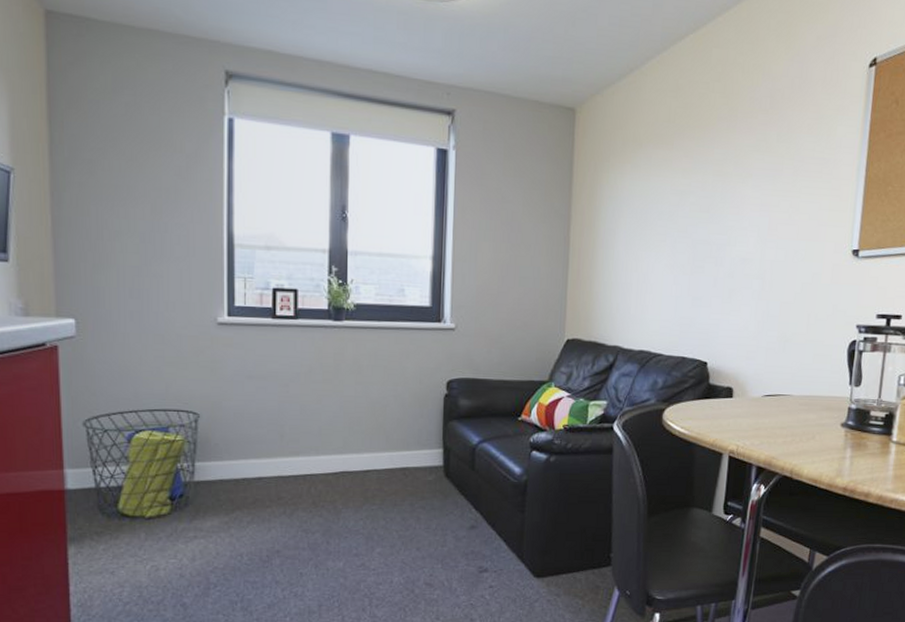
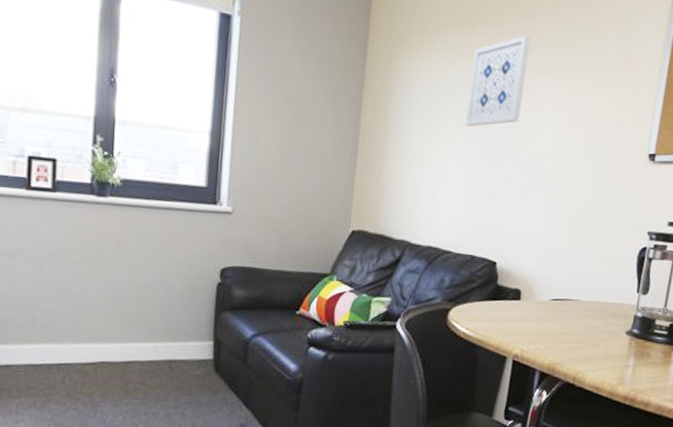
wall art: none [669,146,729,235] -> present [465,35,531,127]

